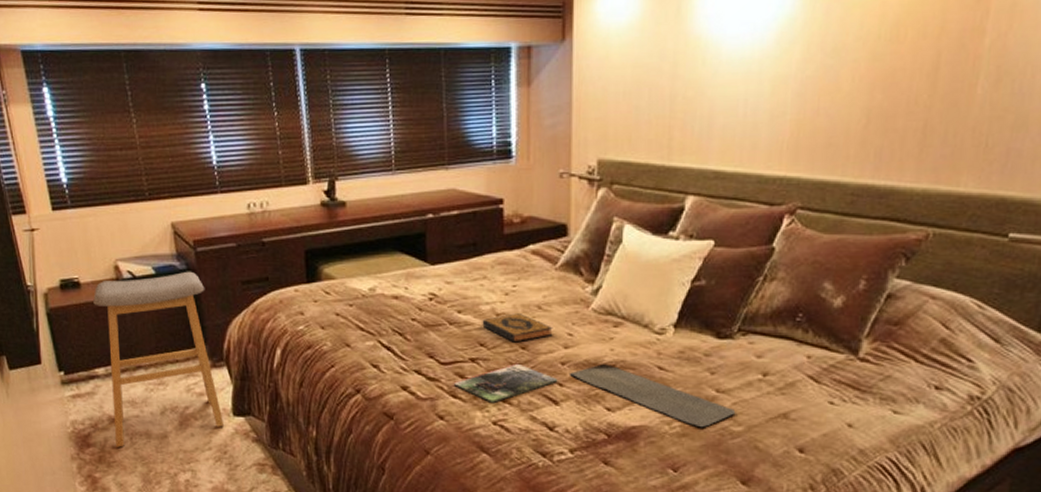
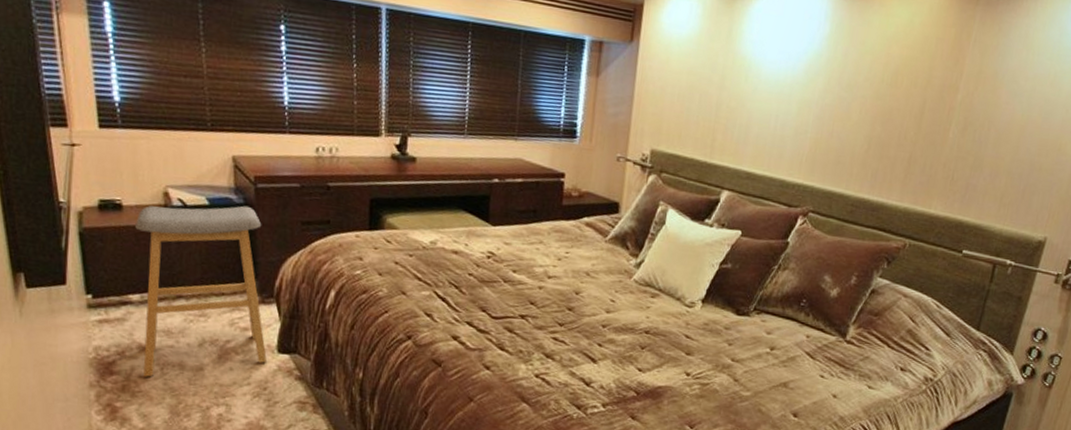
magazine: present [453,363,558,403] -> none [501,322,598,357]
hardback book: present [482,313,553,343] -> none [534,277,598,304]
bath mat: present [570,364,736,427] -> none [609,329,746,390]

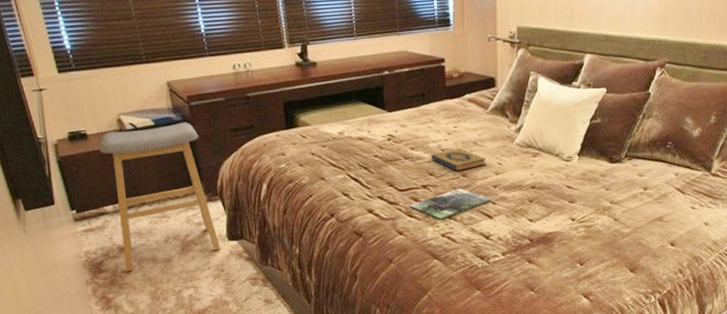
magazine: none [501,322,598,357] -> present [409,188,491,219]
hardback book: none [534,277,598,304] -> present [431,149,487,172]

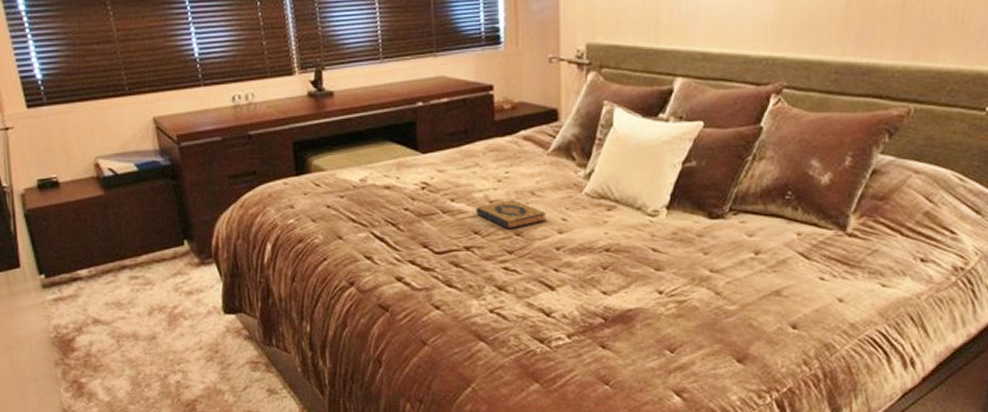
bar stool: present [99,122,220,271] -> none [73,167,214,351]
magazine: present [409,188,491,219] -> none [448,250,553,290]

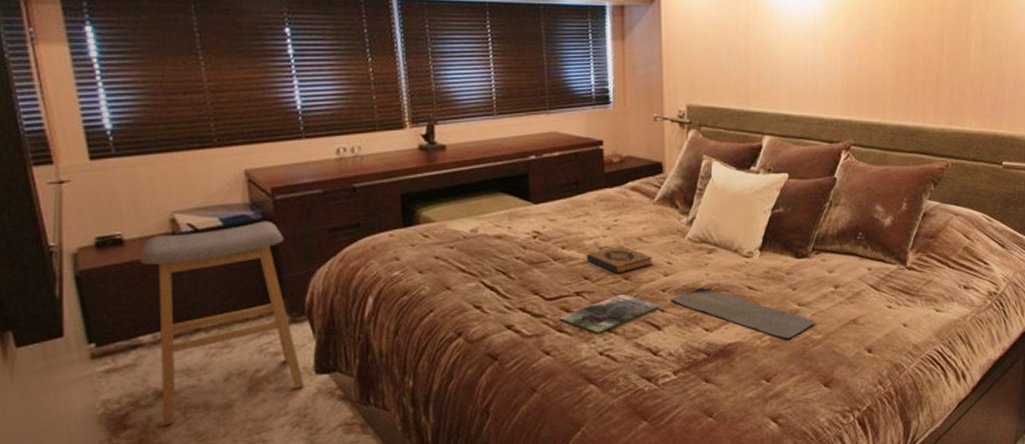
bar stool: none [73,167,214,351] -> present [140,220,304,425]
magazine: none [448,250,553,290] -> present [558,293,660,334]
bath mat: none [565,248,730,307] -> present [671,288,815,338]

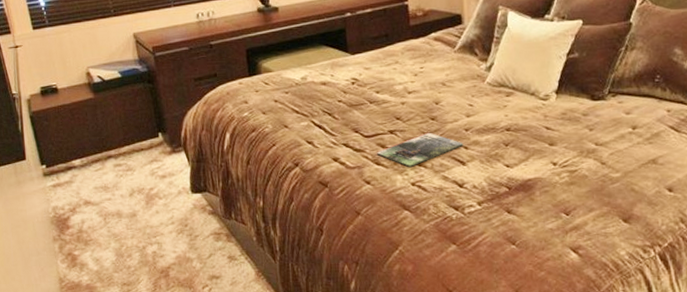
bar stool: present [140,220,304,425] -> none [69,73,184,227]
hardback book: present [586,246,653,274] -> none [397,90,457,115]
bath mat: present [671,288,815,338] -> none [473,128,613,175]

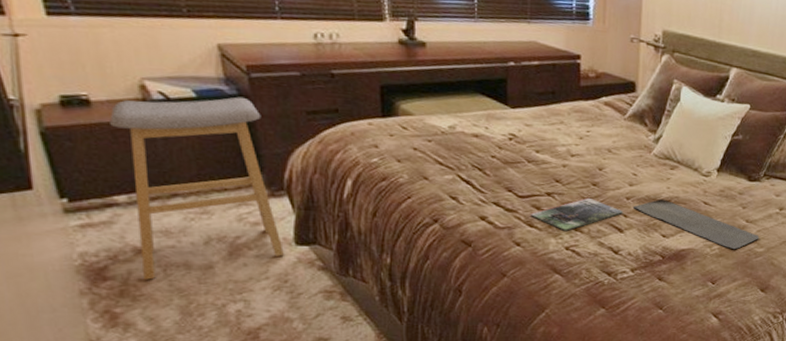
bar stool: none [69,73,184,227] -> present [110,96,284,280]
bath mat: none [473,128,613,175] -> present [634,199,760,249]

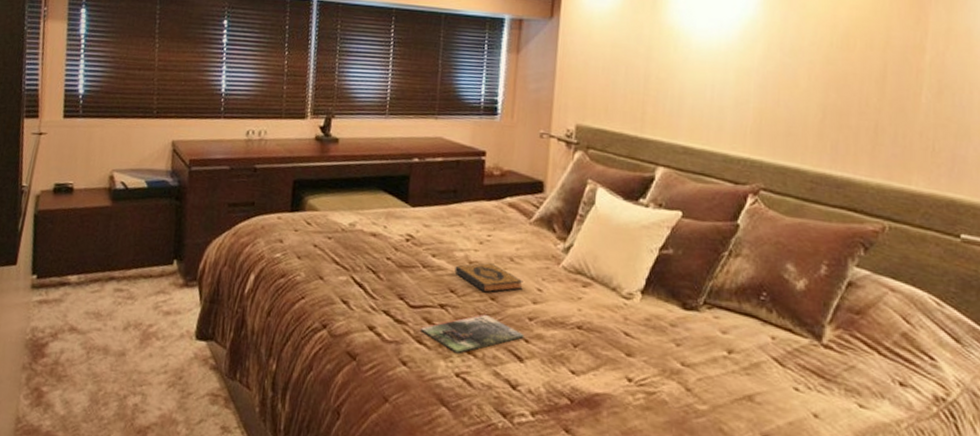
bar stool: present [110,96,284,280] -> none [71,188,192,361]
hardback book: none [558,155,621,180] -> present [454,263,523,293]
bath mat: present [634,199,760,249] -> none [537,323,701,402]

